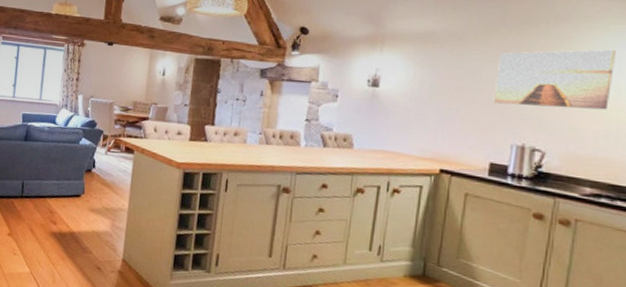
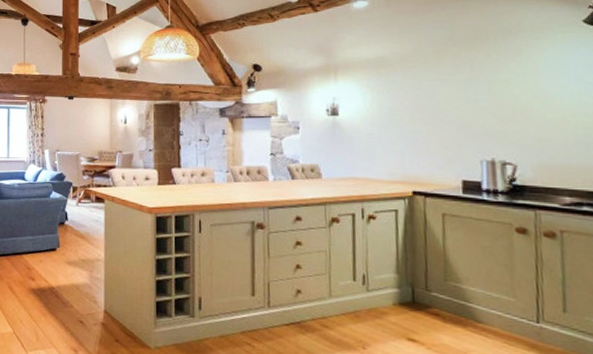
wall art: present [494,49,617,110] -> none [453,57,572,121]

